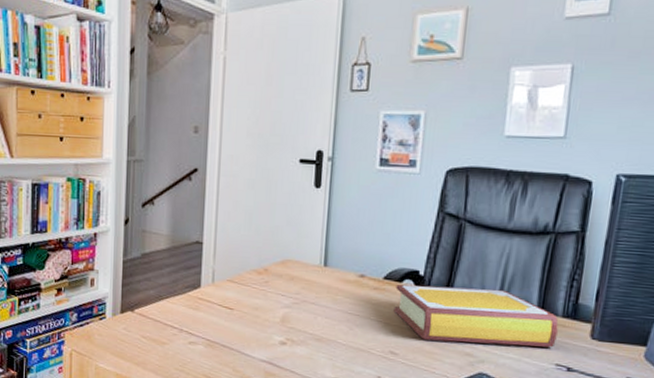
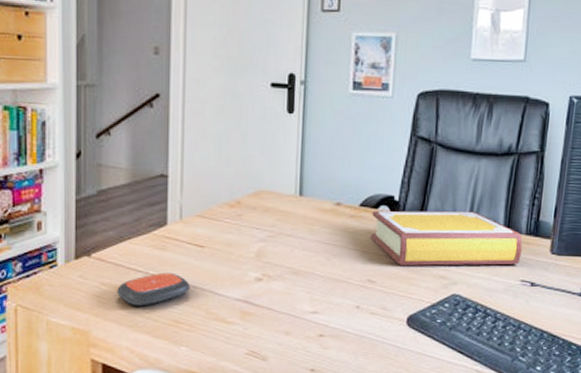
remote control: none [155,330,219,360] -> present [117,272,190,306]

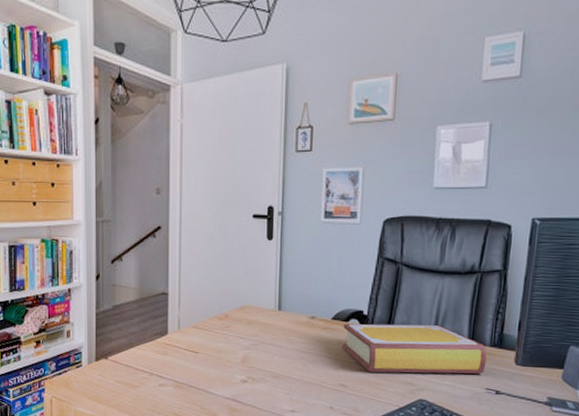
remote control: present [117,272,190,306] -> none [128,373,187,401]

